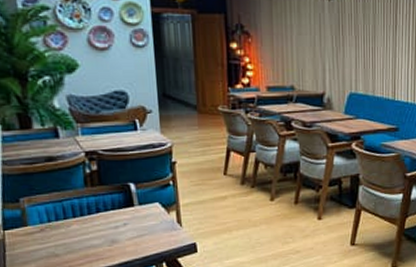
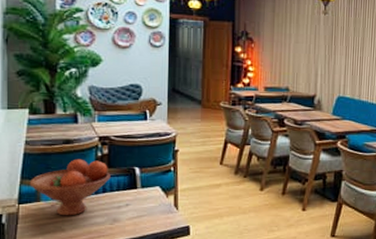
fruit bowl: none [12,177,104,240] -> present [29,159,111,216]

